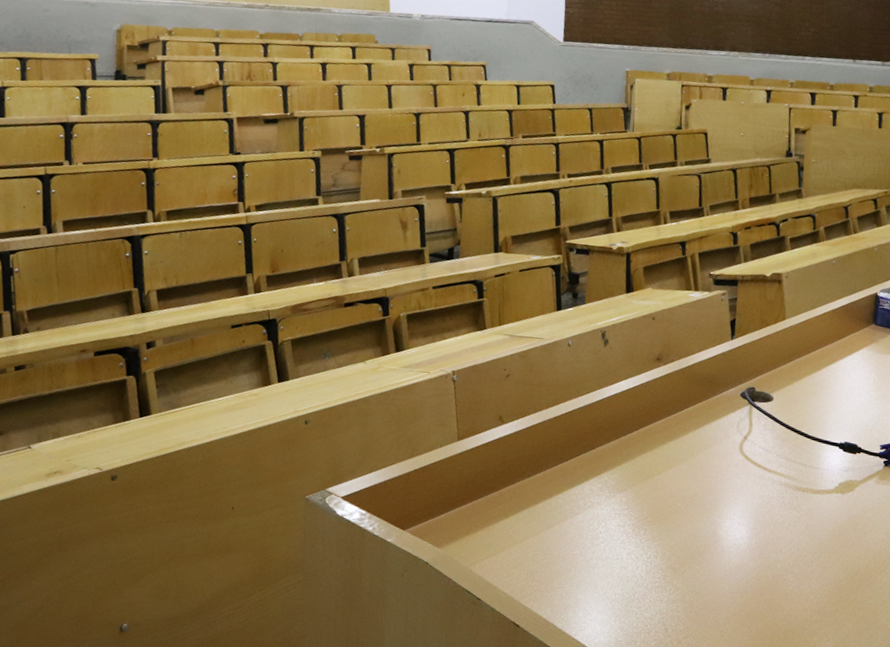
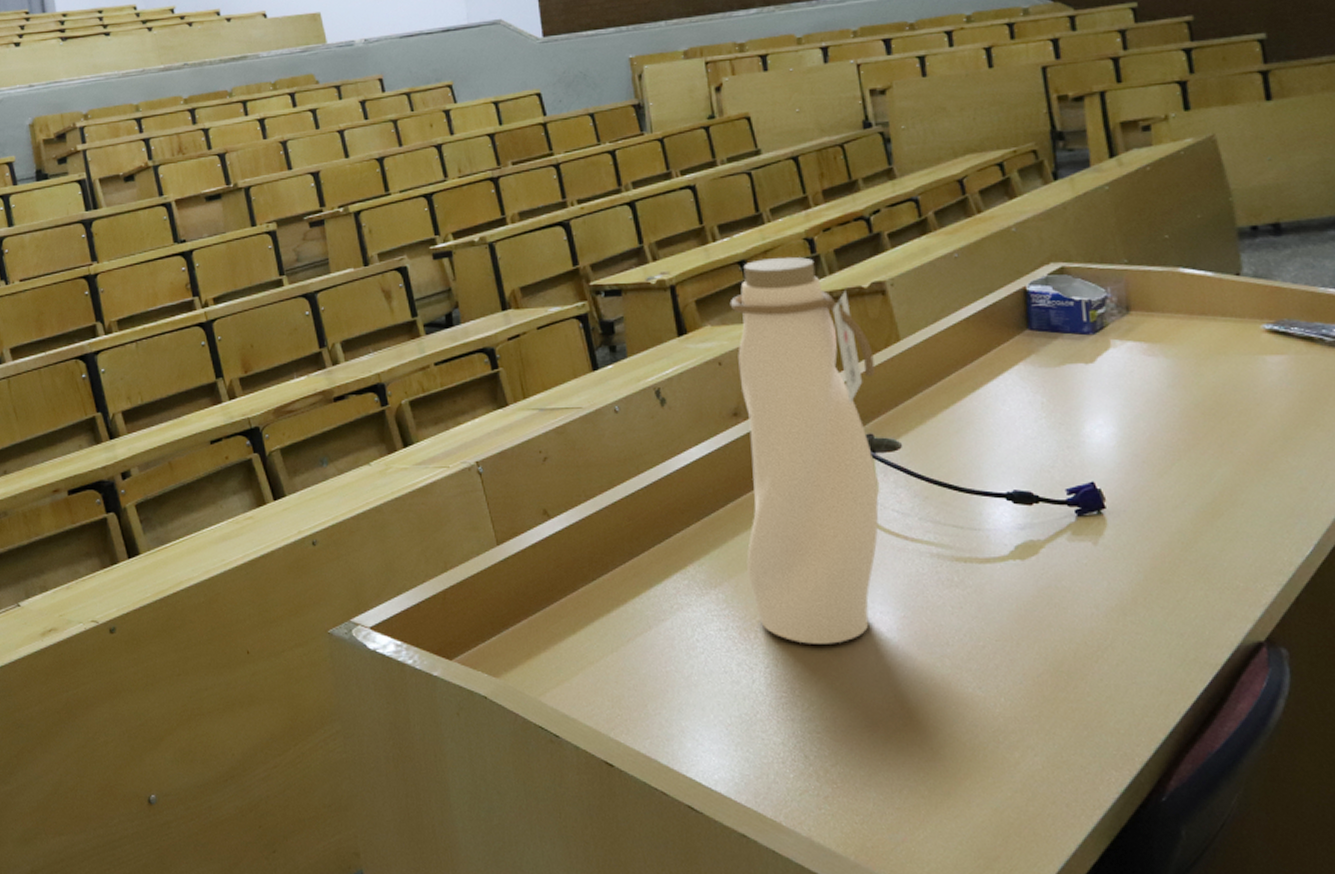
water bottle: none [647,243,765,545] -> present [729,256,880,644]

